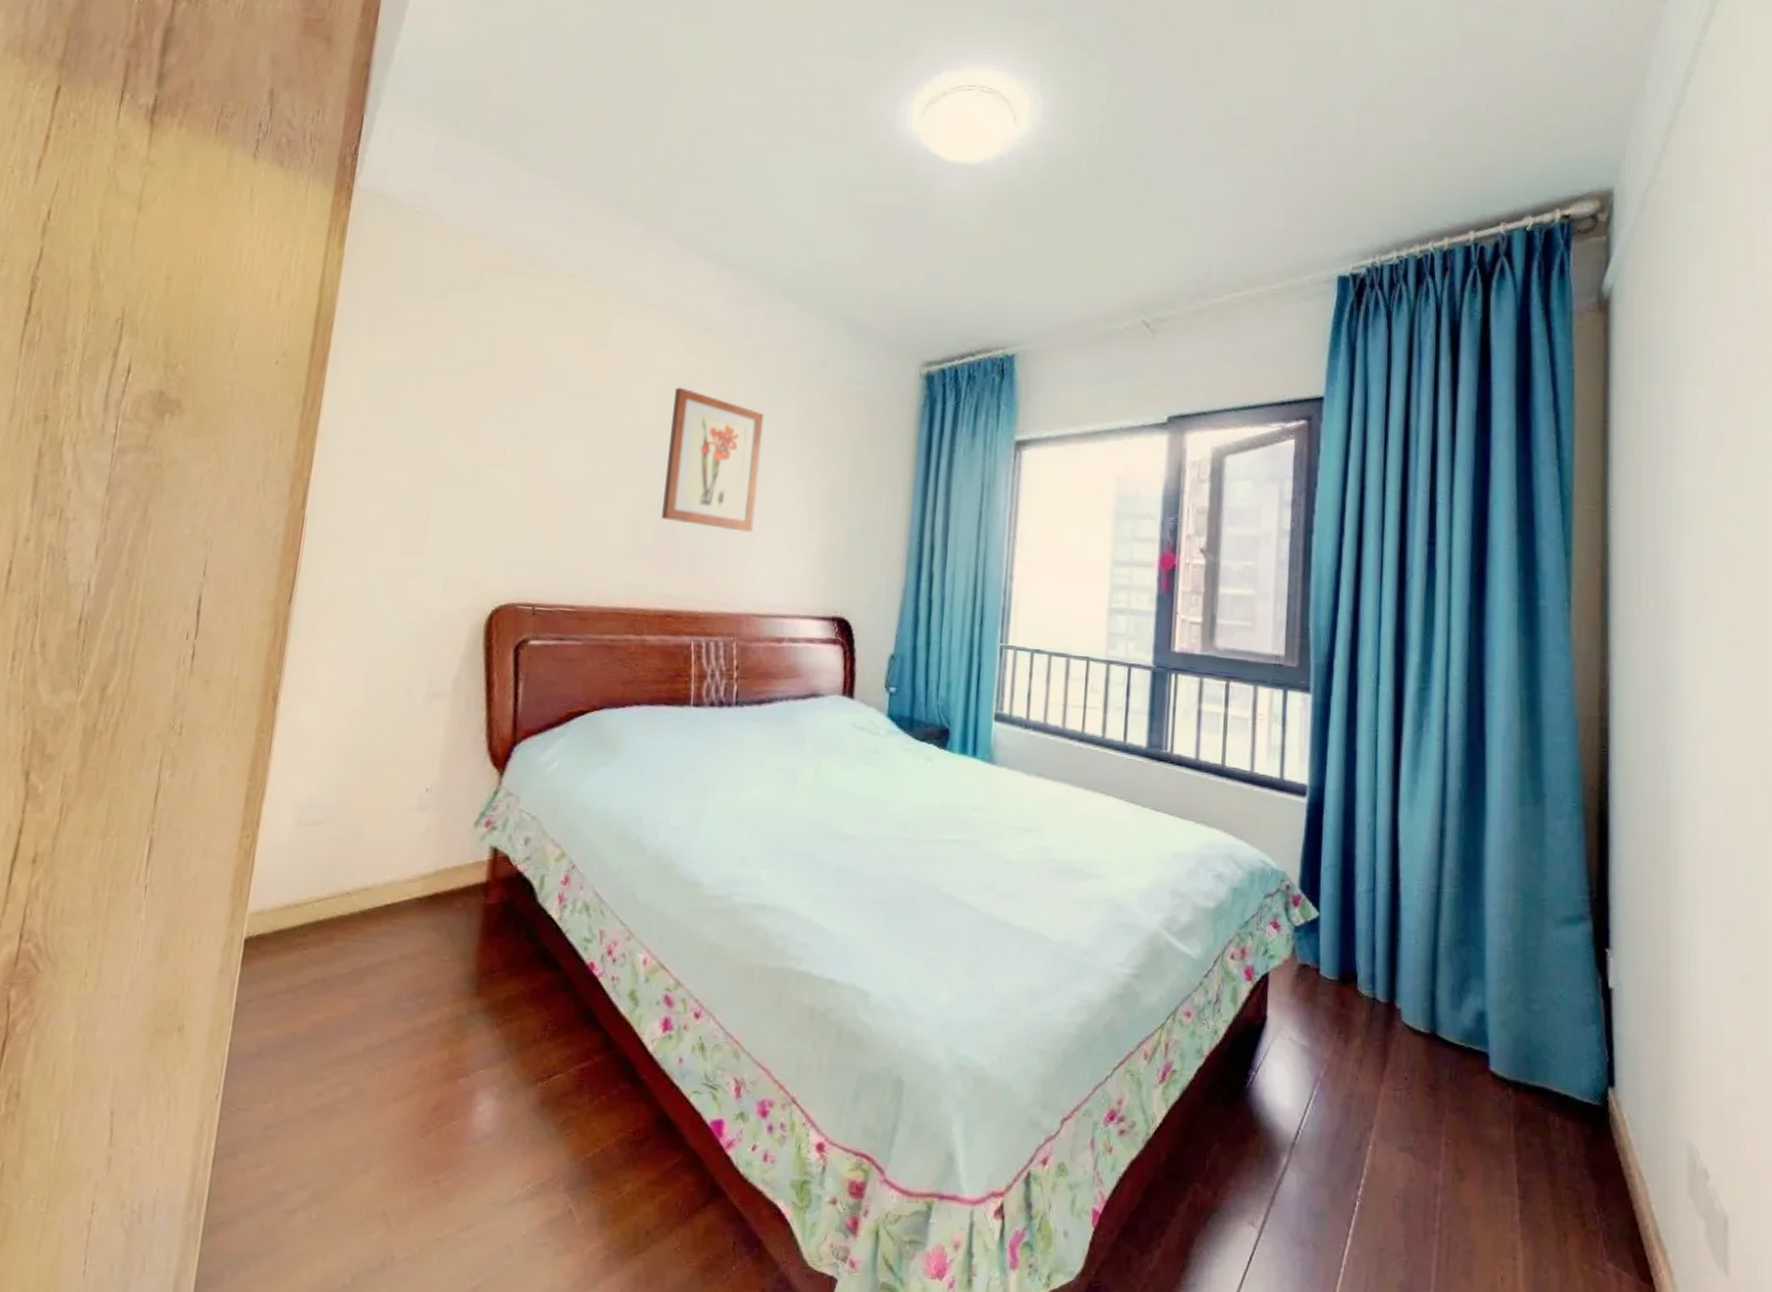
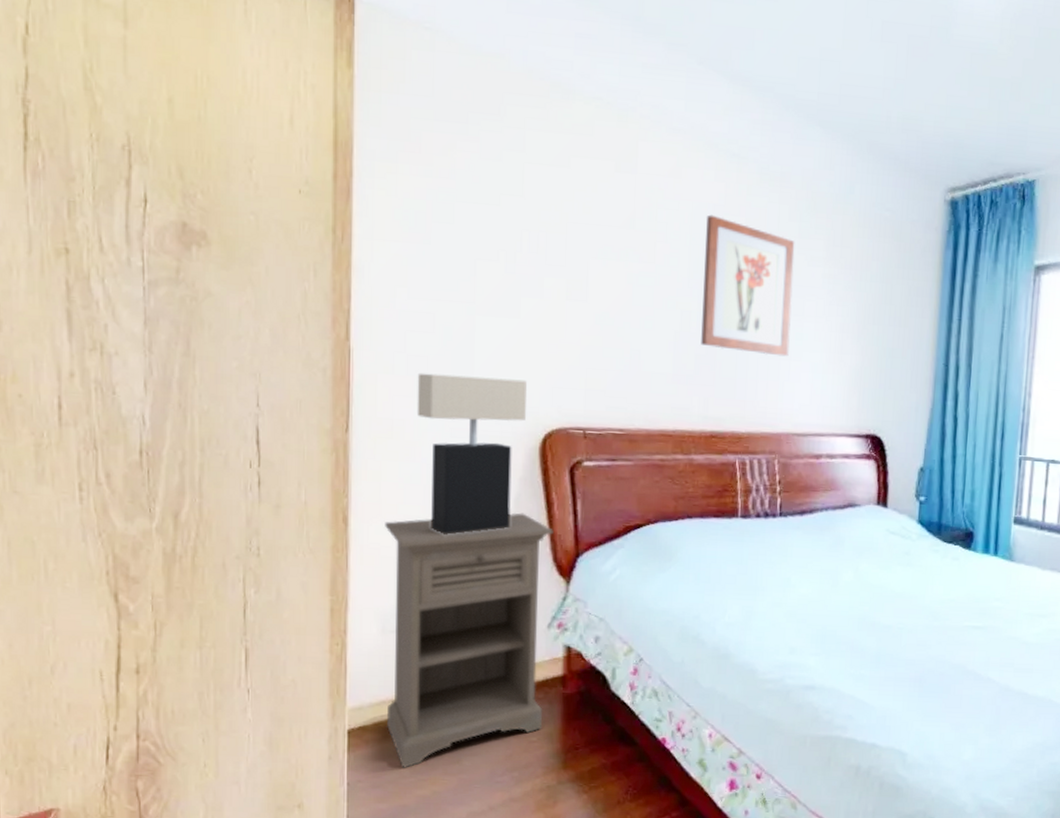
nightstand: none [288,694,491,987] -> present [385,512,553,768]
table lamp: none [362,543,479,717] -> present [416,372,527,535]

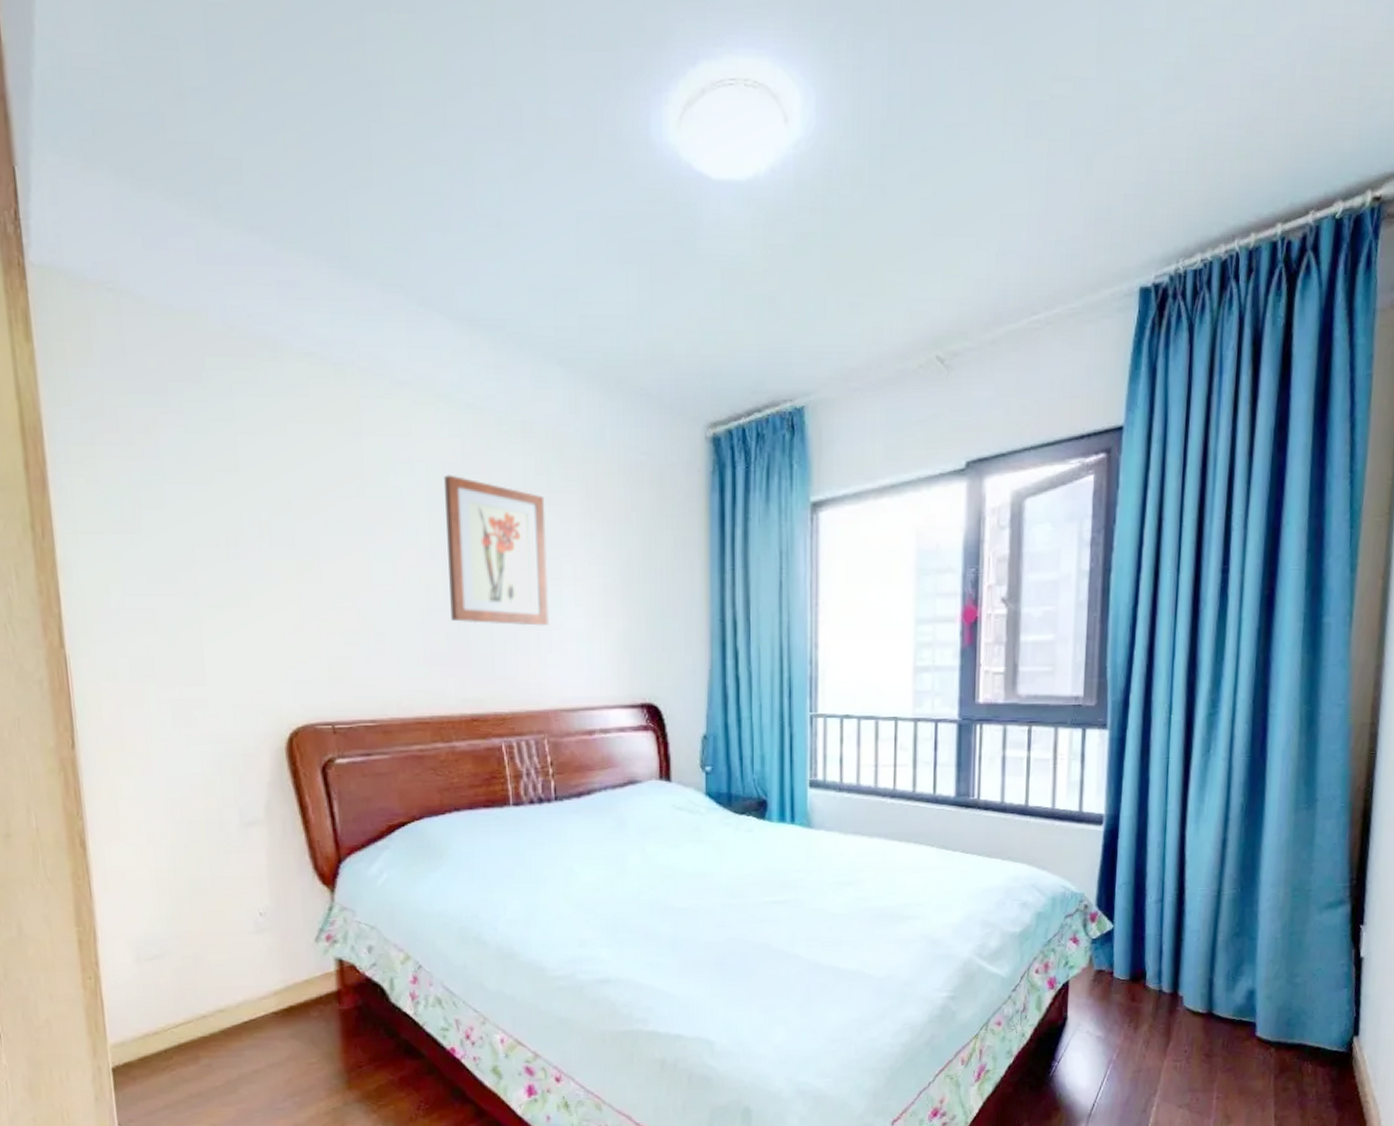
nightstand: present [385,512,553,768] -> none [126,820,321,1103]
table lamp: present [416,372,527,535] -> none [143,675,267,851]

